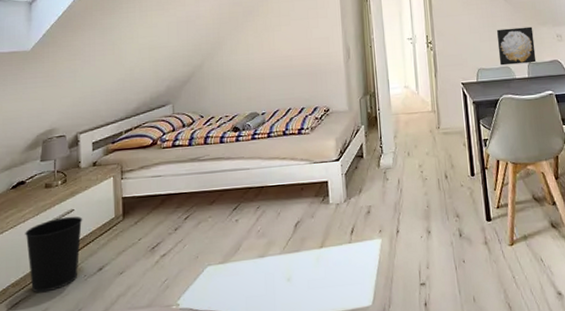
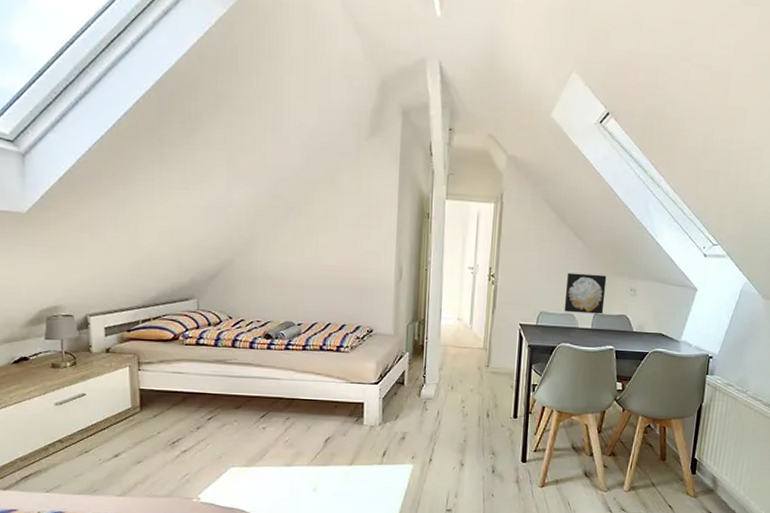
wastebasket: present [25,216,83,293] -> none [31,400,96,470]

